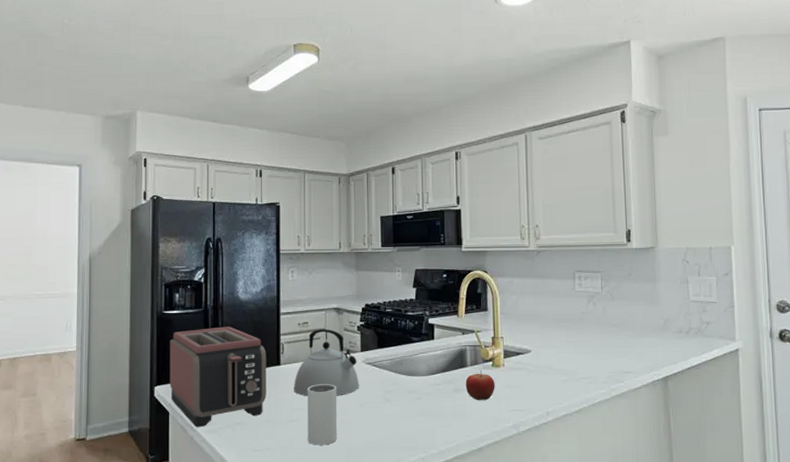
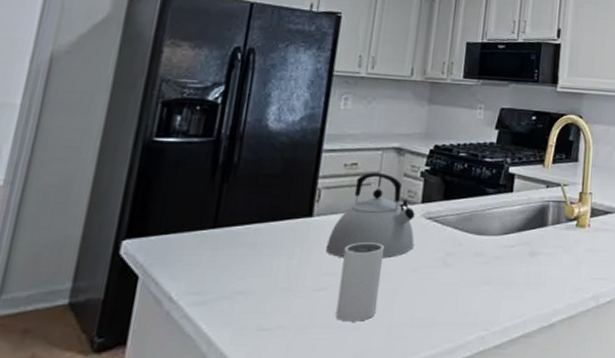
toaster: present [169,326,266,428] -> none [145,163,296,298]
fruit: present [465,370,495,400] -> none [543,230,578,266]

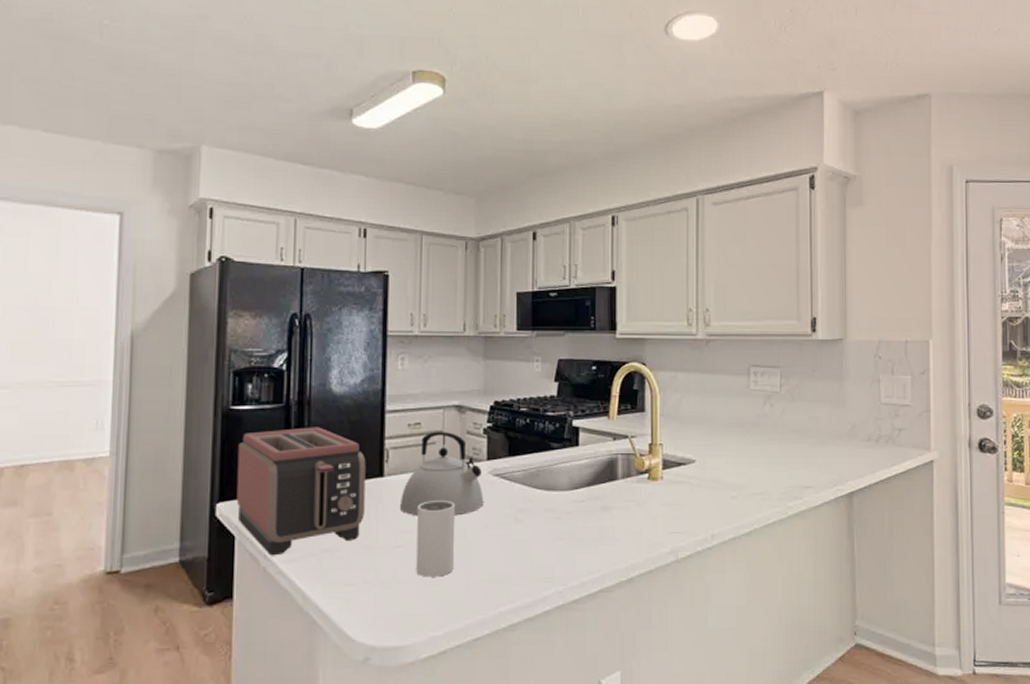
toaster: none [145,163,296,298] -> present [236,427,366,556]

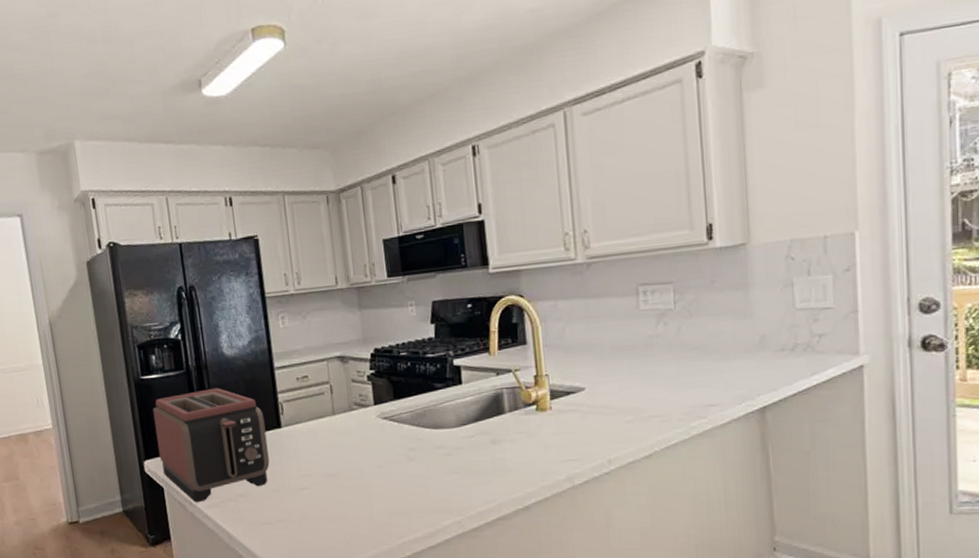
kettle: present [399,431,484,516] -> none [299,381,376,461]
mug: present [416,500,456,577] -> none [315,445,357,514]

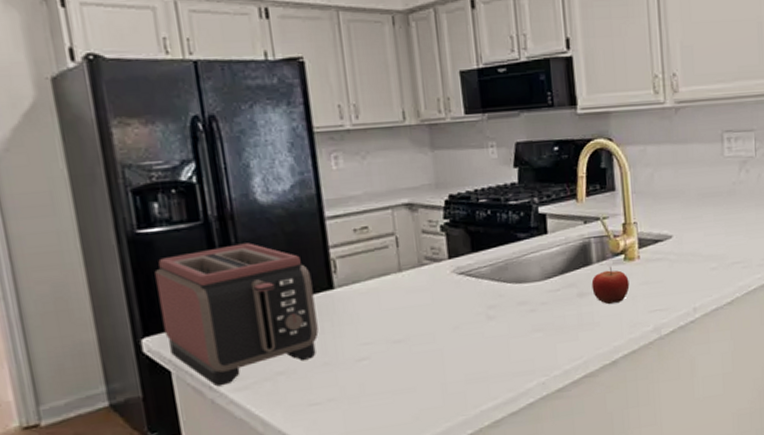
fruit: none [504,415,542,452] -> present [591,266,630,304]

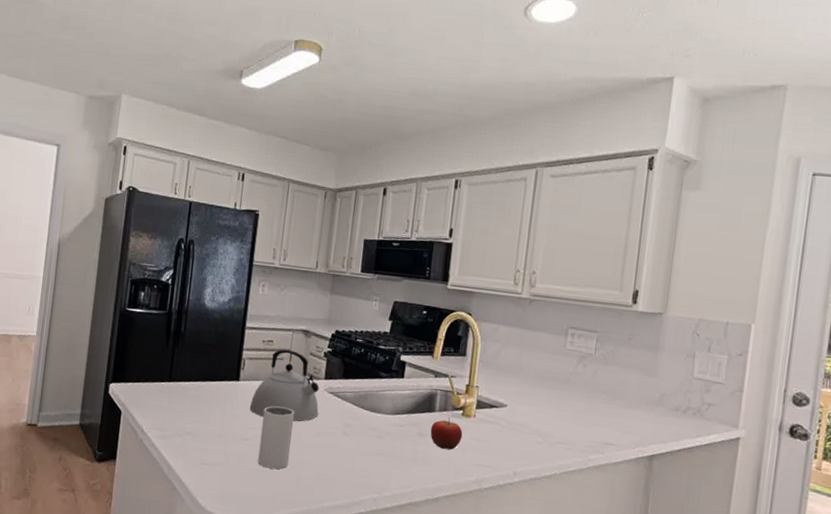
toaster: present [154,242,319,387] -> none [125,330,227,432]
kettle: none [356,233,451,326] -> present [249,349,319,422]
mug: none [377,306,427,387] -> present [258,406,295,470]

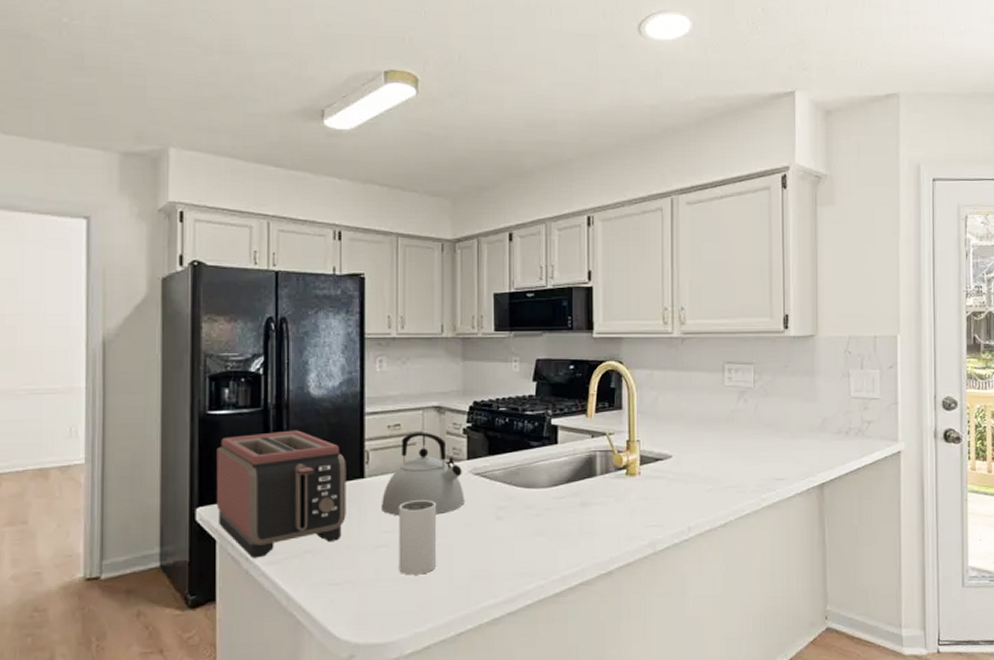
toaster: none [125,330,227,432] -> present [216,430,346,559]
fruit: present [430,417,463,450] -> none [594,479,629,515]

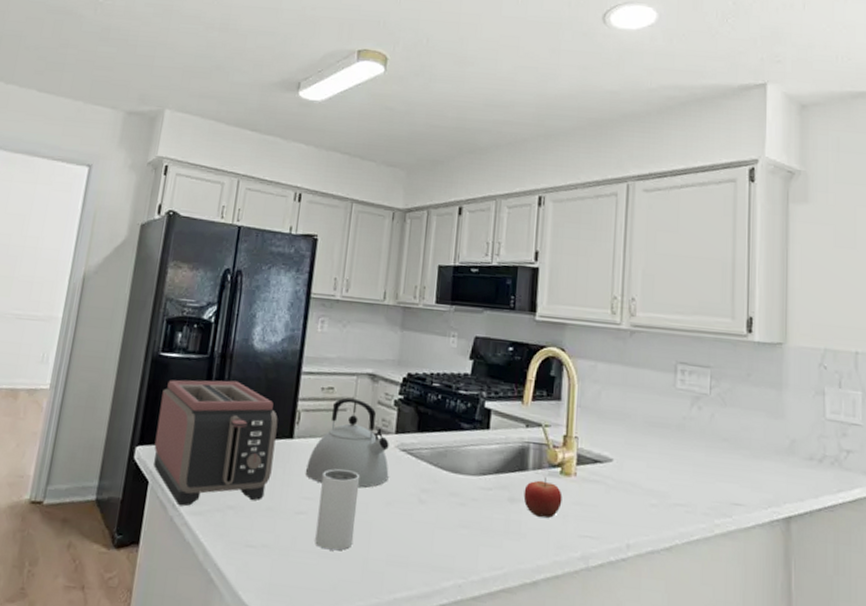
fruit: none [594,479,629,515] -> present [523,476,563,518]

